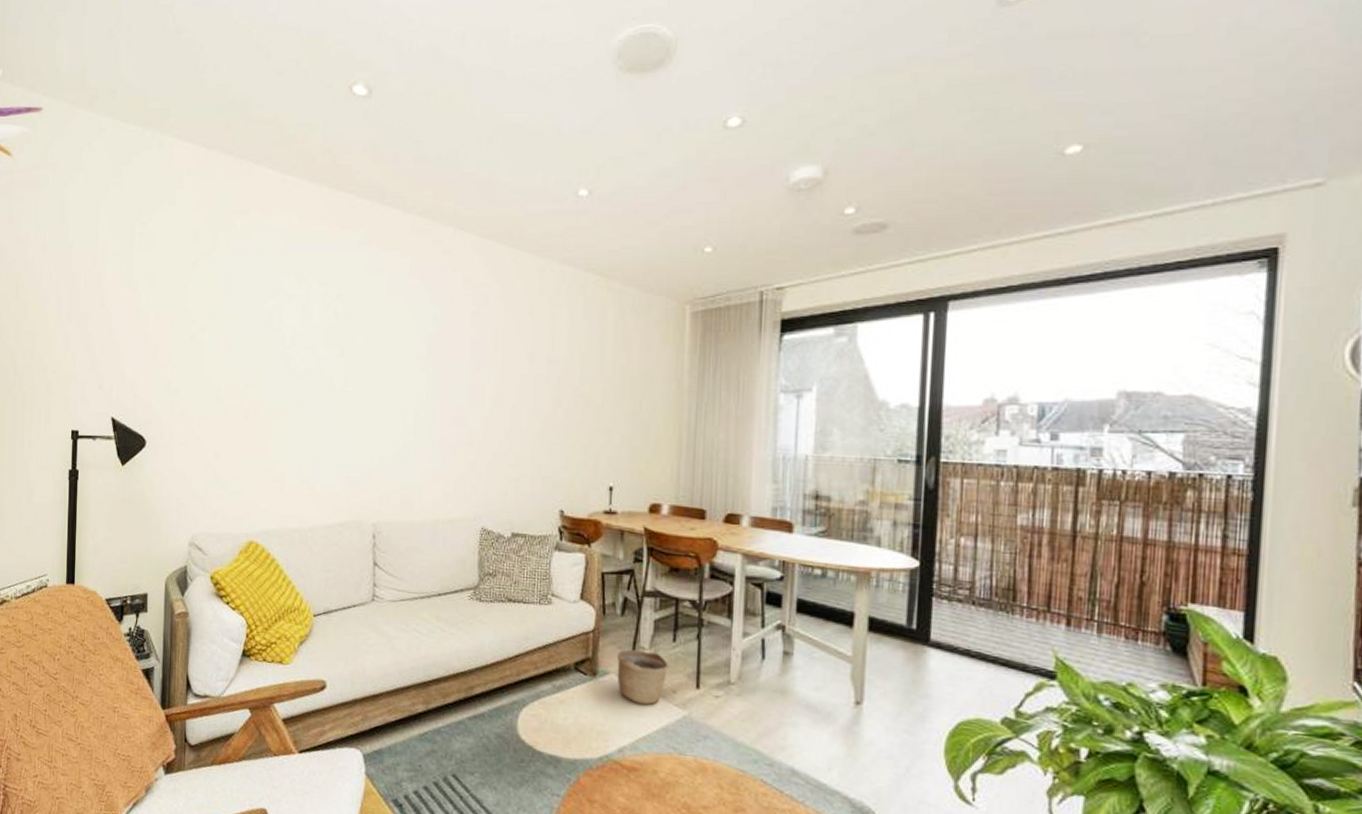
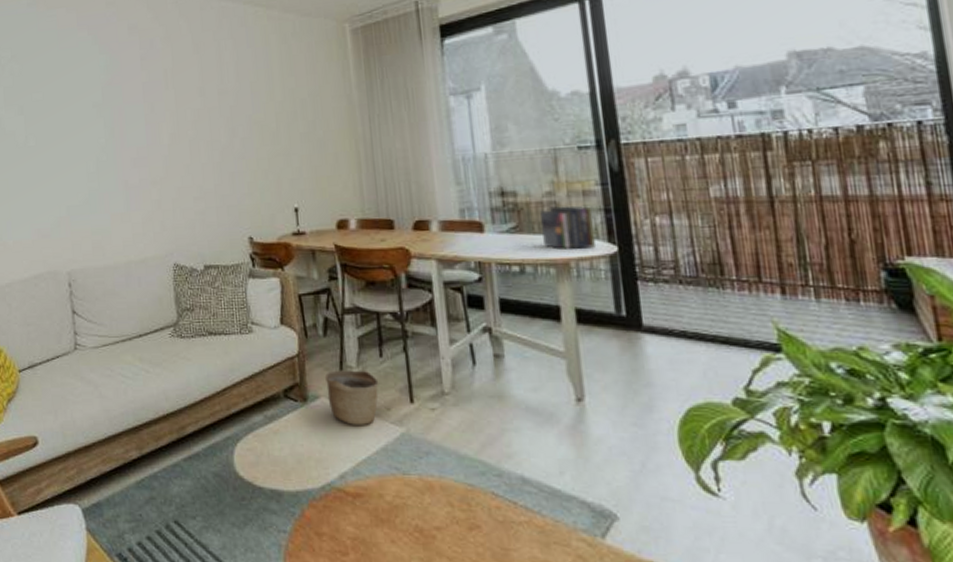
books: none [849,516,900,561] -> present [540,205,595,250]

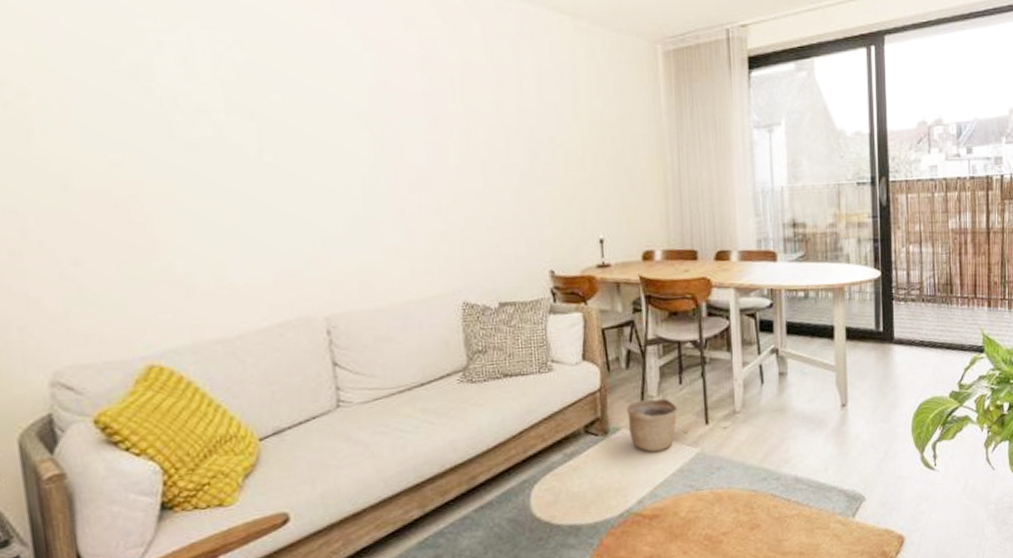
books: present [540,205,595,250] -> none [824,236,864,276]

